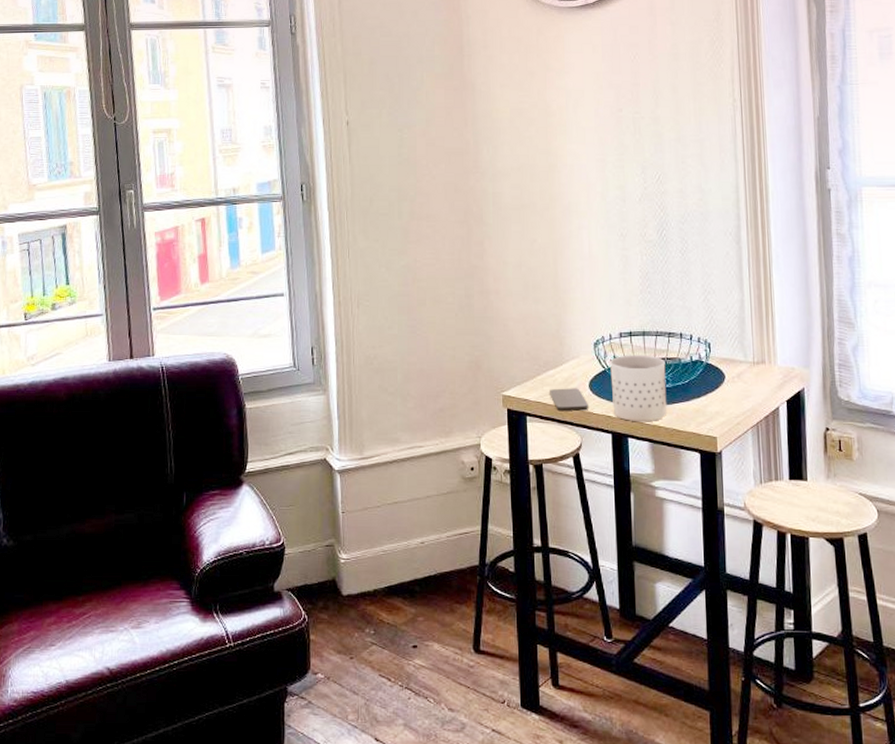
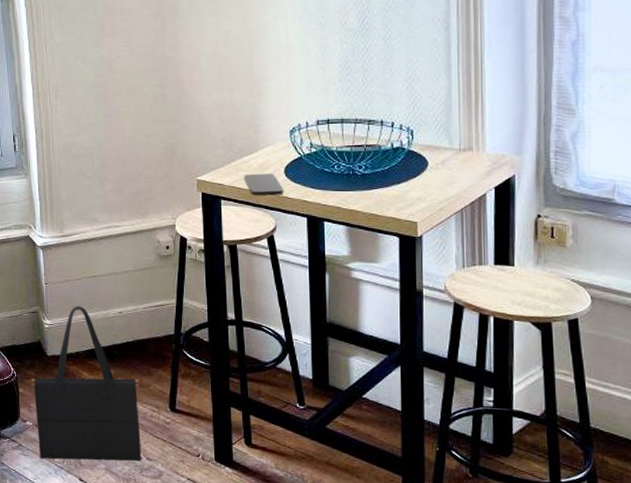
tote bag: none [323,537,443,717] -> present [31,306,141,461]
mug: present [610,355,668,421] -> none [306,142,366,206]

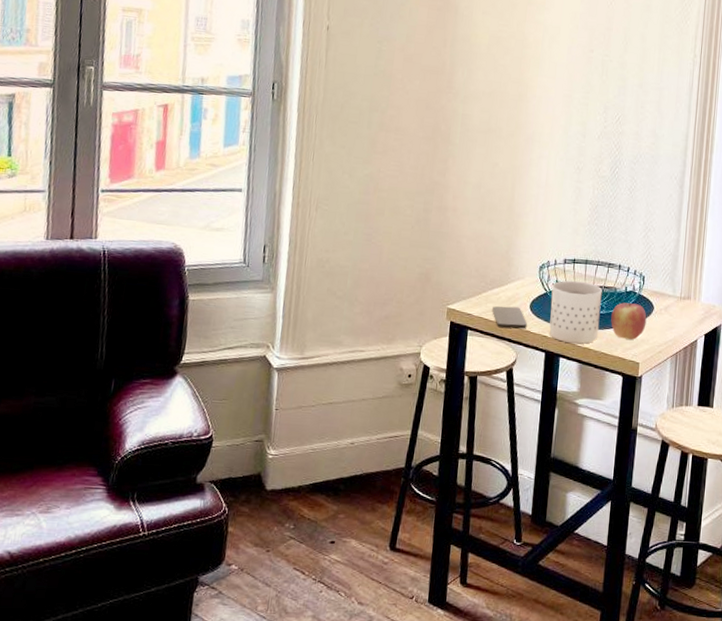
tote bag: present [31,306,141,461] -> none [240,435,362,608]
mug: none [306,142,366,206] -> present [549,280,603,344]
apple: none [378,159,421,198] -> present [611,302,647,340]

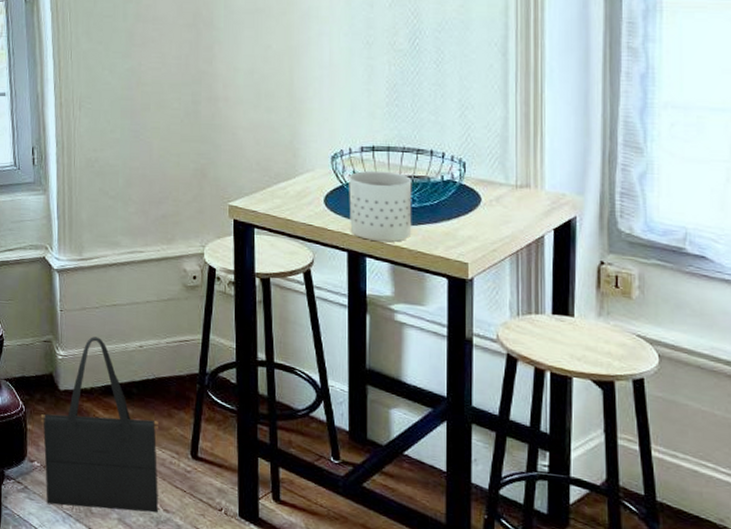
tote bag: none [240,435,362,608] -> present [40,337,158,512]
smartphone: present [492,306,527,329] -> none [280,201,322,226]
apple: present [611,302,647,340] -> none [426,193,473,237]

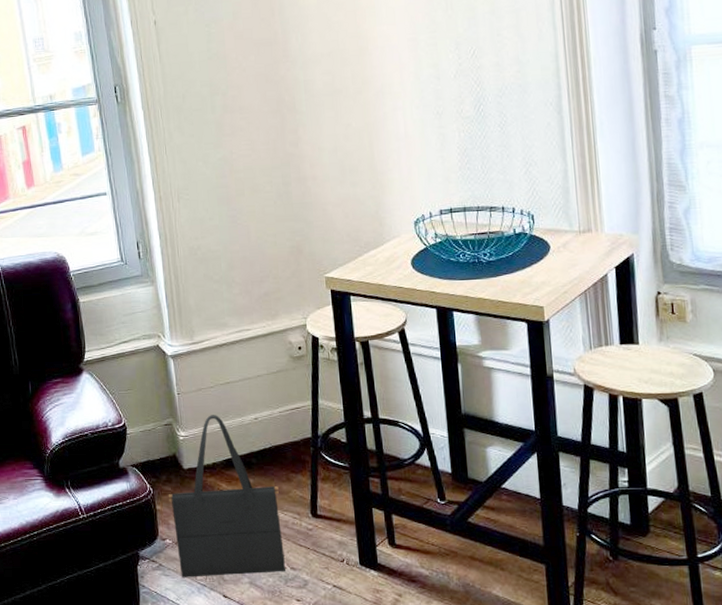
mug: present [349,170,412,242] -> none [431,230,492,295]

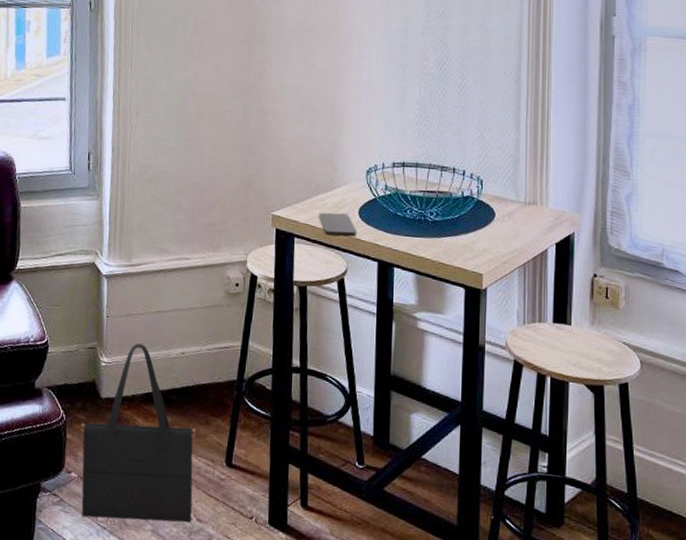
smartphone: none [372,266,411,289] -> present [319,212,356,237]

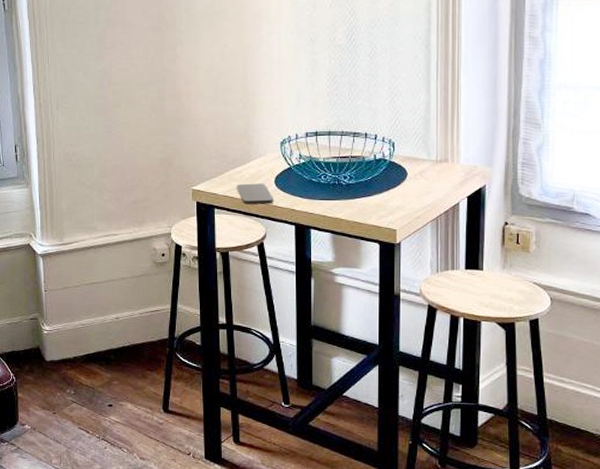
tote bag: present [80,343,196,522] -> none [29,312,135,461]

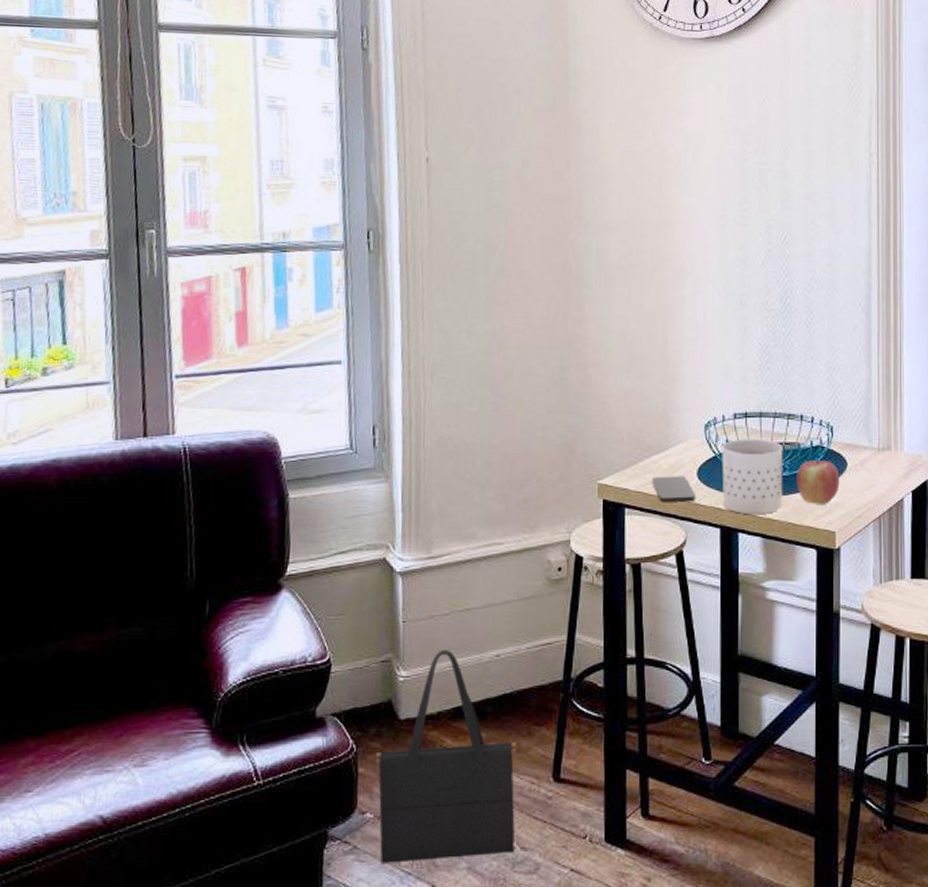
tote bag: none [29,312,135,461] -> present [375,650,516,864]
mug: none [296,153,350,214] -> present [722,438,783,514]
apple: none [362,170,400,207] -> present [797,459,840,504]

